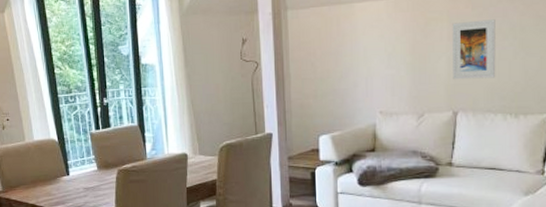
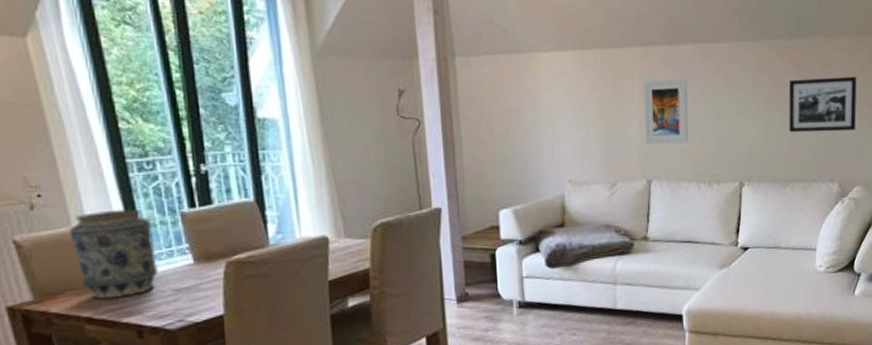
vase: none [23,129,75,192] -> present [68,208,158,299]

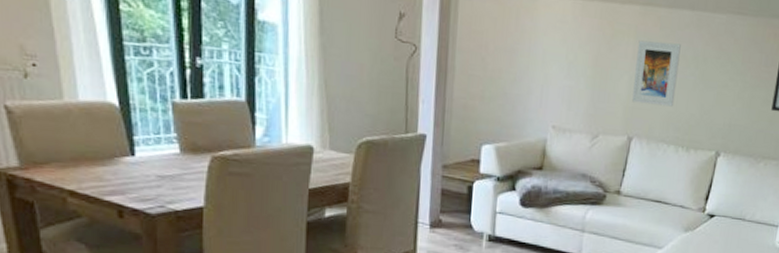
vase: present [68,208,158,299] -> none [60,89,144,177]

